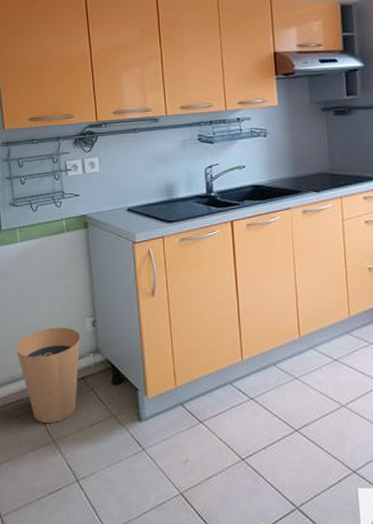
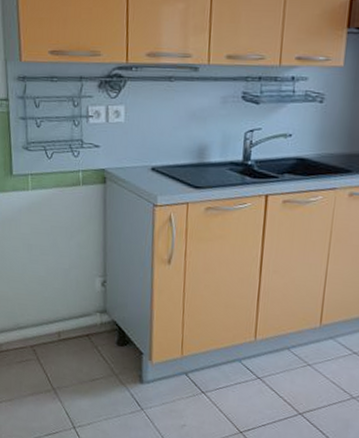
trash can: present [15,327,81,424] -> none [21,282,89,373]

